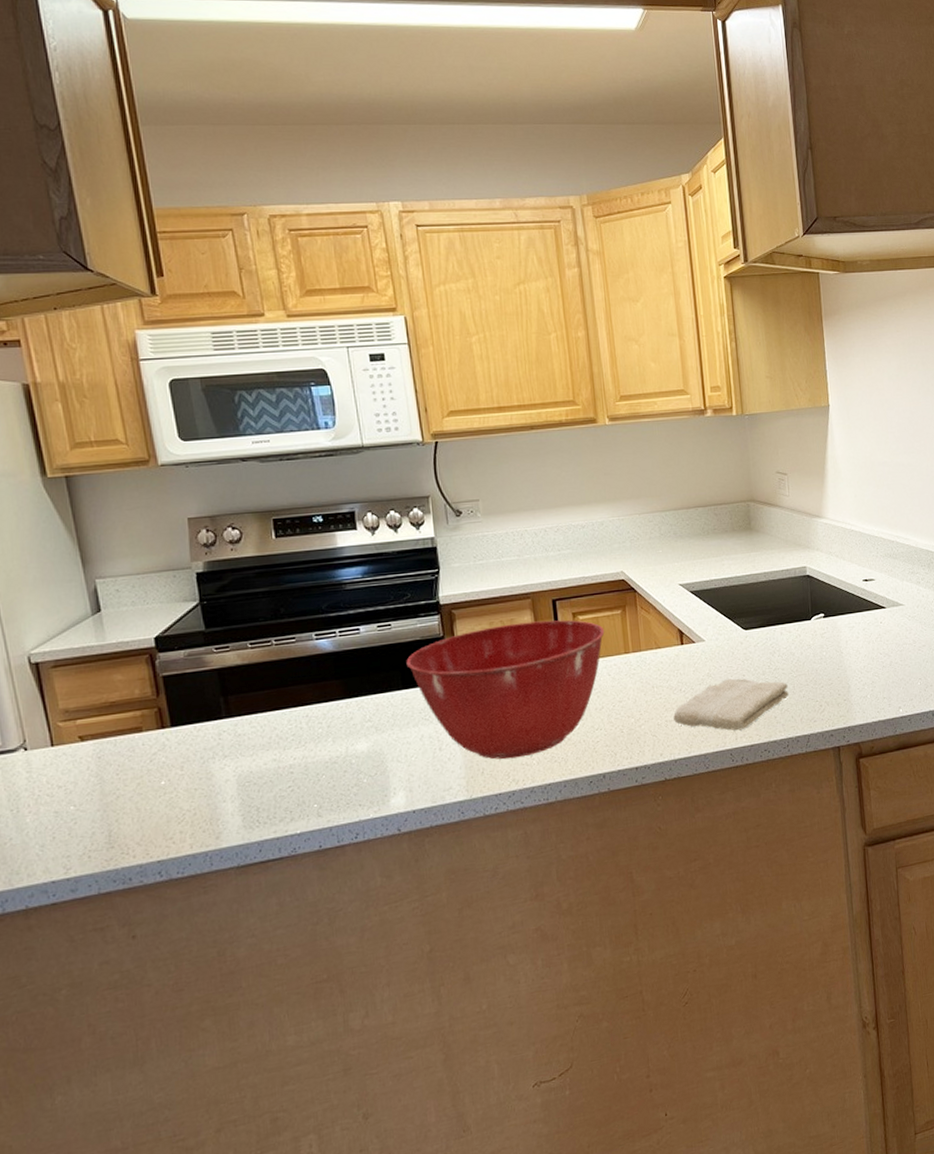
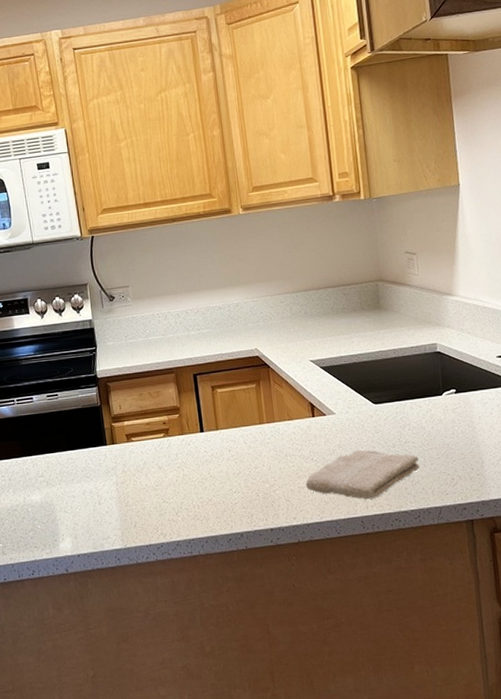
mixing bowl: present [406,620,605,760] -> none [70,392,241,515]

